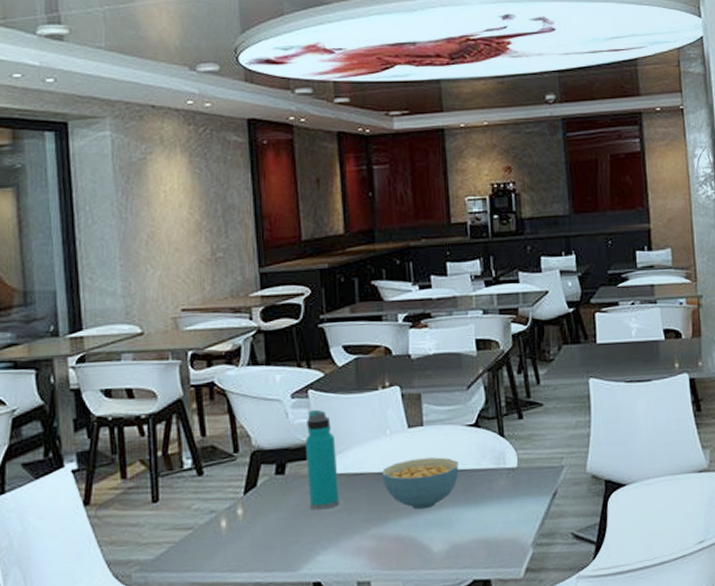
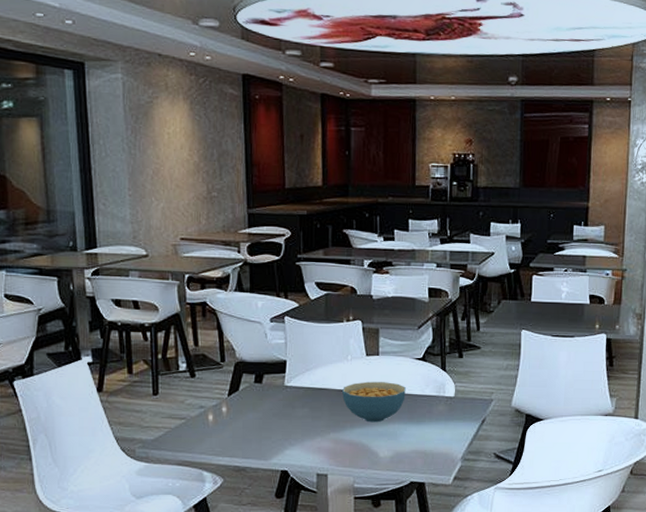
water bottle: present [304,409,339,510] -> none [280,333,306,414]

